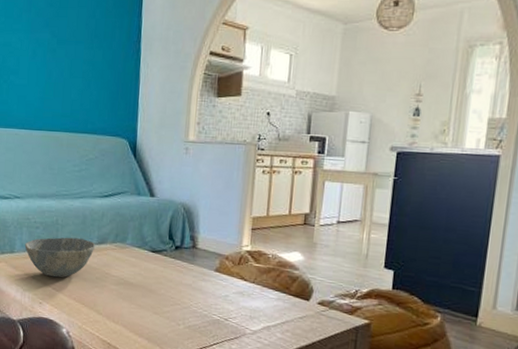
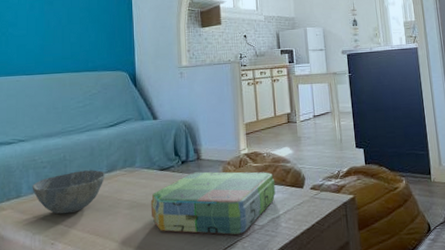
board game: none [137,260,277,335] -> present [150,172,276,235]

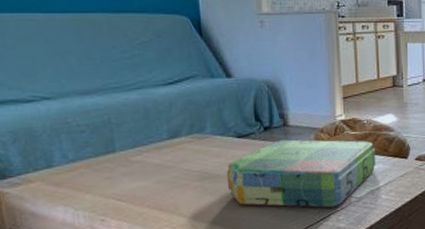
bowl: present [32,170,106,215] -> none [67,136,167,187]

